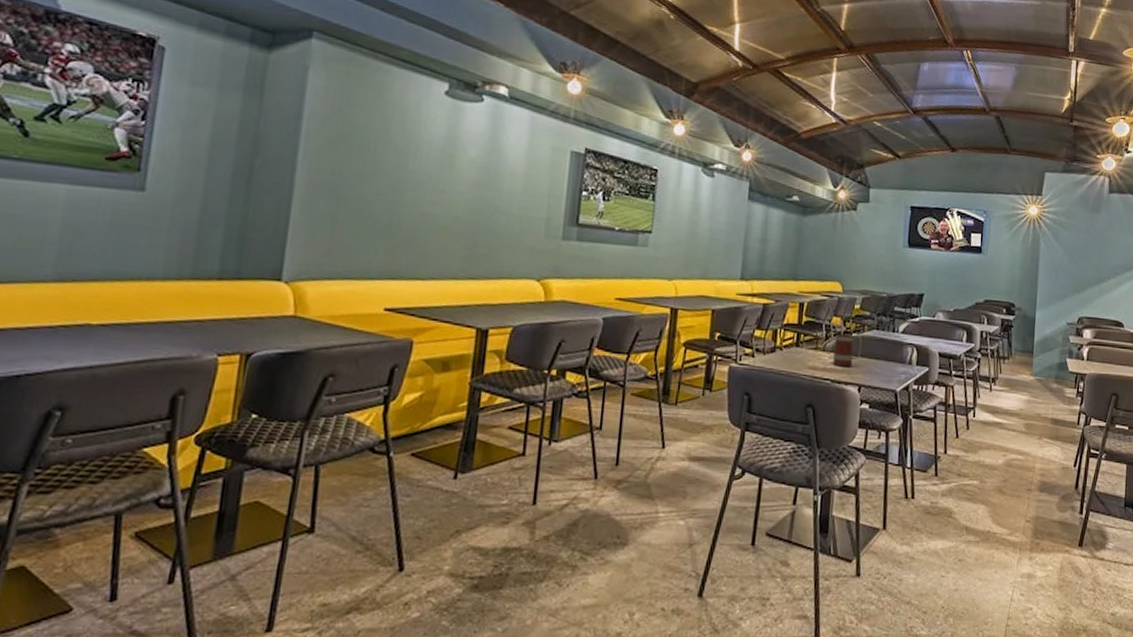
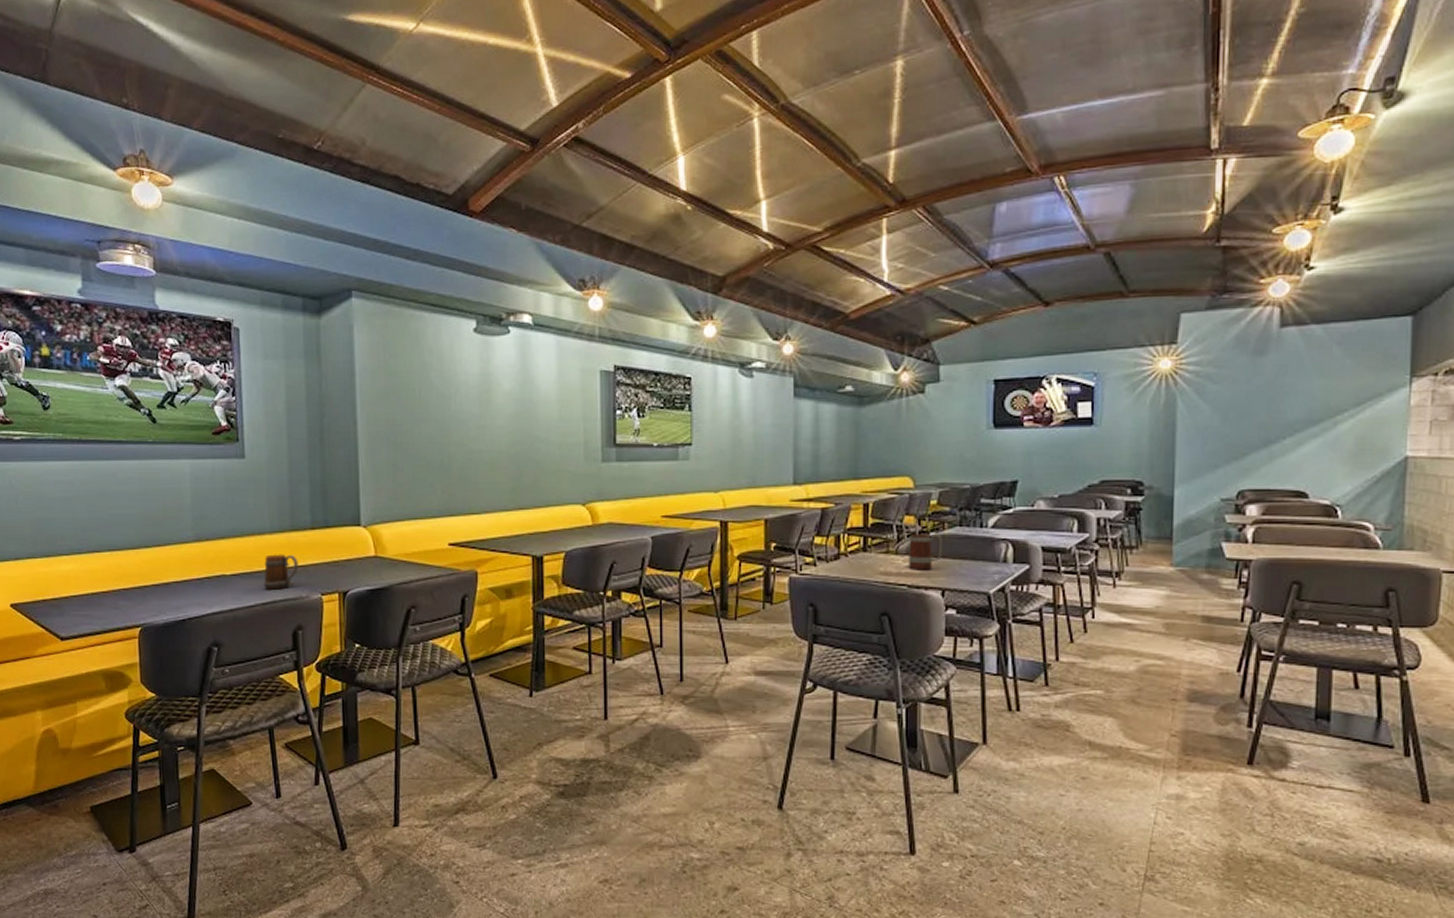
beer mug: none [141,304,194,347] -> present [263,554,299,590]

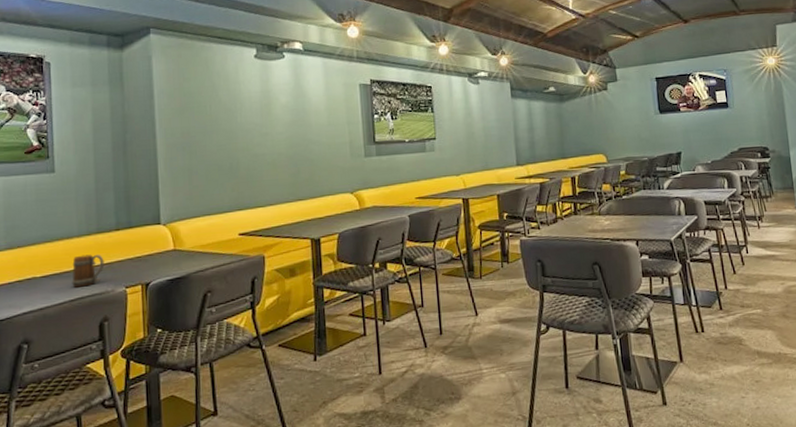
beer mug: present [909,533,943,570] -> none [608,196,634,227]

